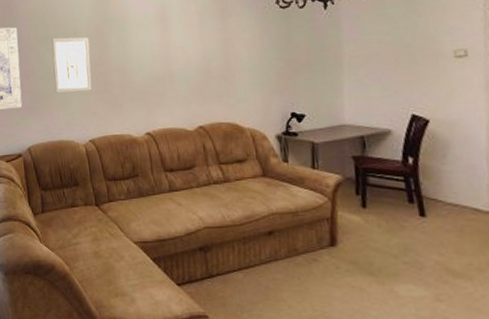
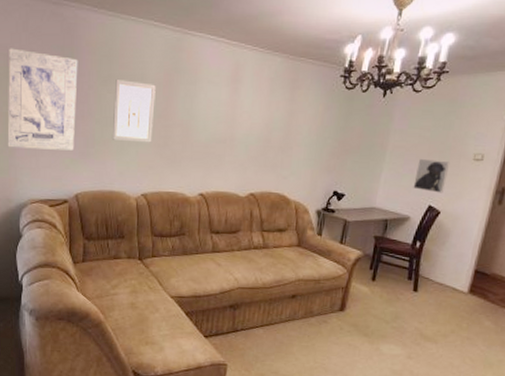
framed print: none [384,63,427,100] -> present [413,159,449,193]

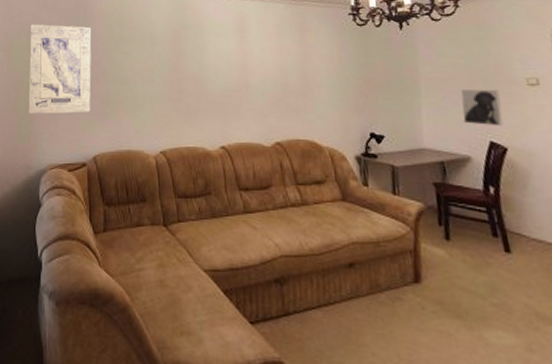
wall art: present [113,80,156,143] -> none [126,40,166,99]

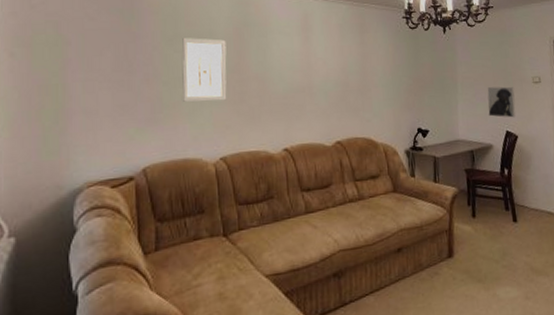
wall art: present [28,24,92,114] -> none [57,14,140,124]
wall art: none [126,40,166,99] -> present [182,38,227,102]

